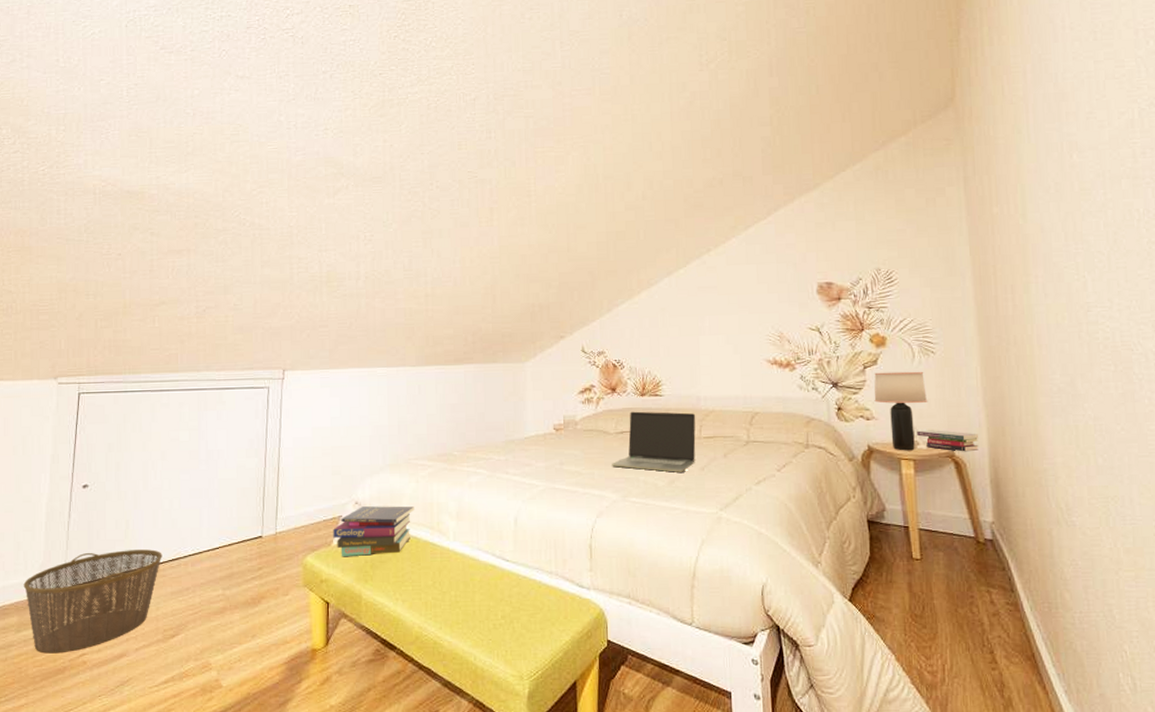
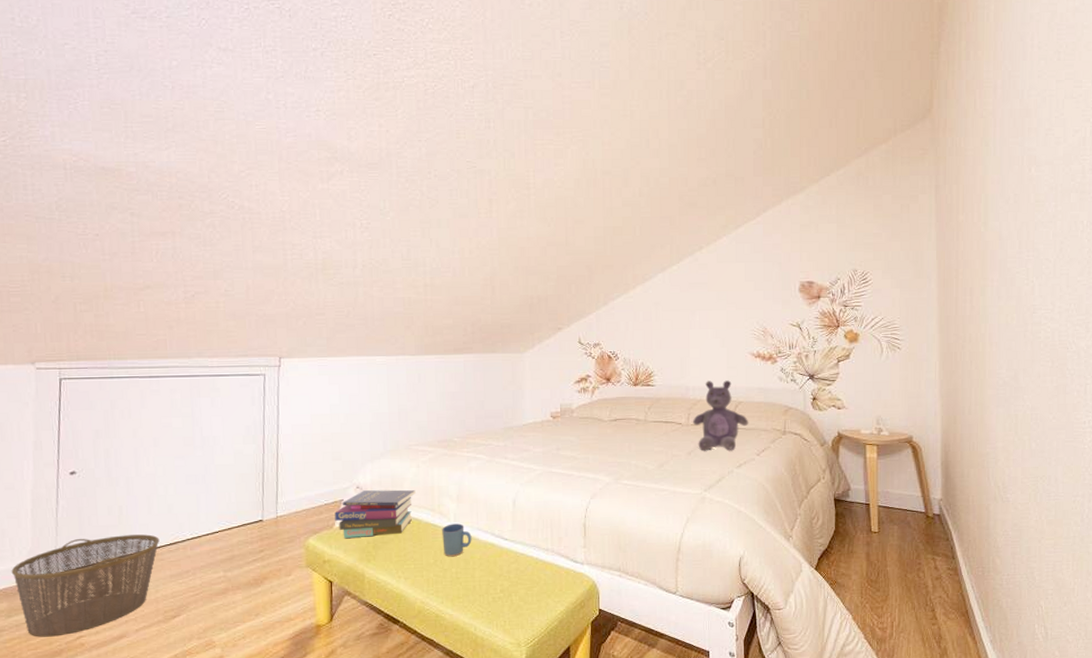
mug: none [441,542,472,579] -> present [442,523,472,557]
laptop: present [612,411,696,472] -> none [605,400,685,457]
stuffed animal: none [705,389,767,467] -> present [693,380,749,452]
table lamp: present [874,371,928,451] -> none [845,365,892,437]
books: present [917,430,979,452] -> none [881,418,934,438]

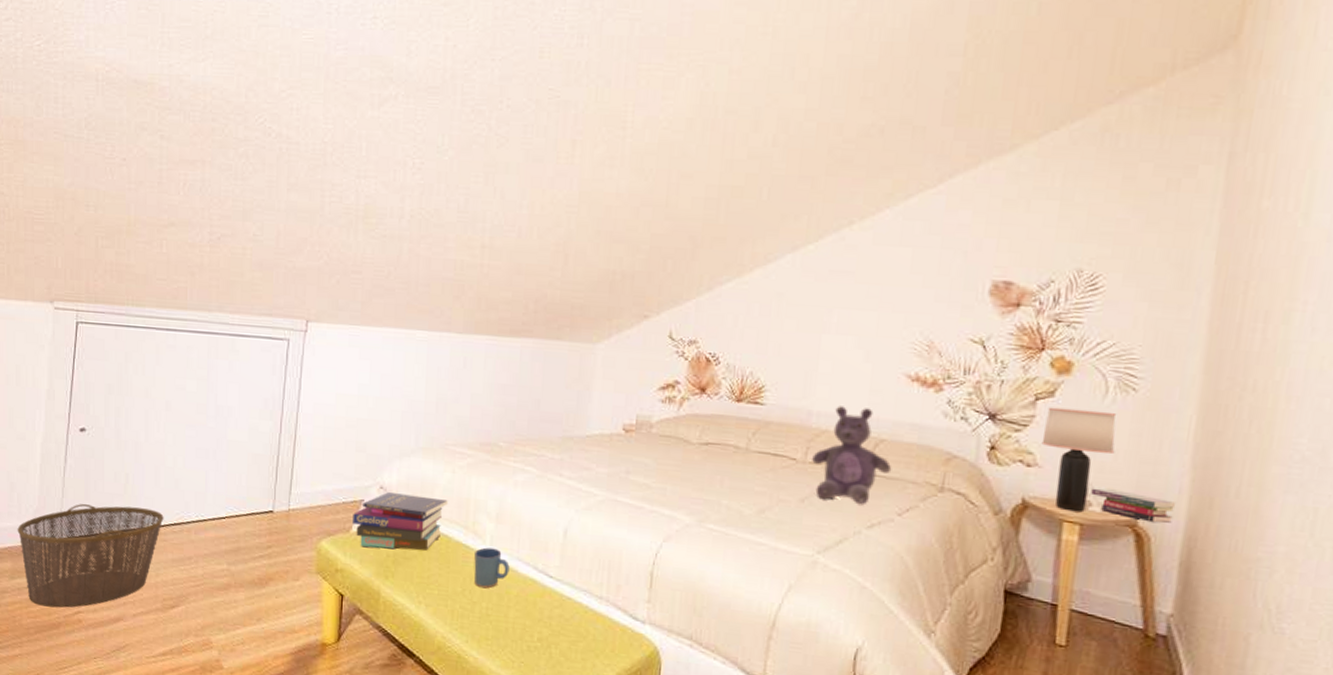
table lamp: none [845,365,892,437] -> present [1041,407,1117,513]
books: none [881,418,934,438] -> present [1091,488,1177,524]

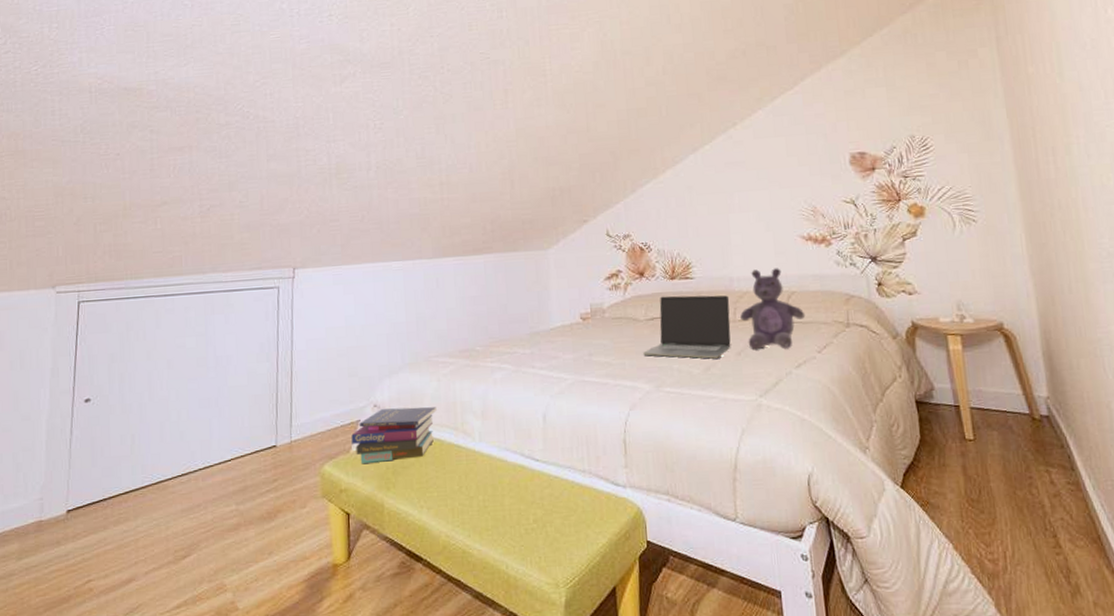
basket: present [17,504,164,608] -> none [24,465,171,582]
mug: present [474,547,510,589] -> none [466,443,500,482]
laptop: none [689,419,804,502] -> present [643,295,731,359]
table lamp: present [1041,407,1117,513] -> none [914,241,972,326]
books: present [1091,488,1177,524] -> none [962,302,1028,324]

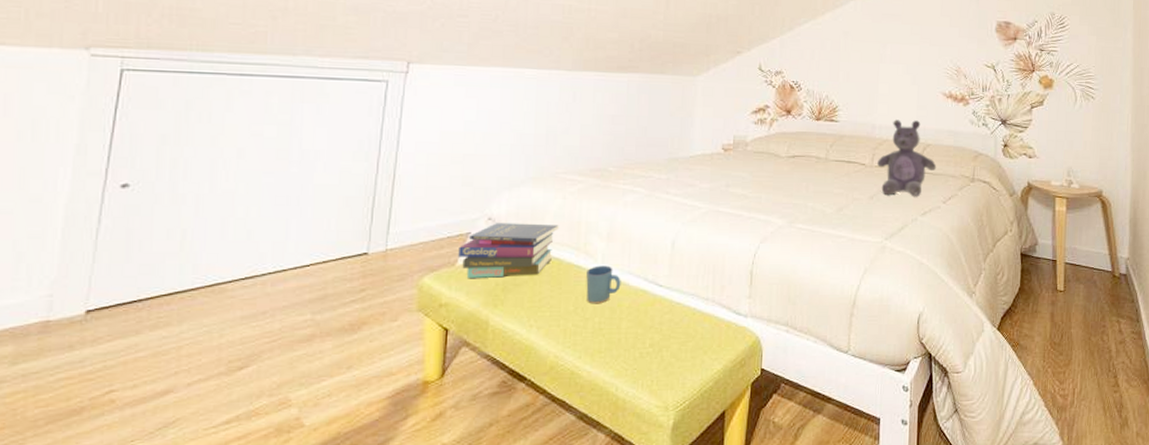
mug: none [466,443,500,482] -> present [586,266,621,304]
laptop: present [643,295,731,359] -> none [780,135,870,200]

